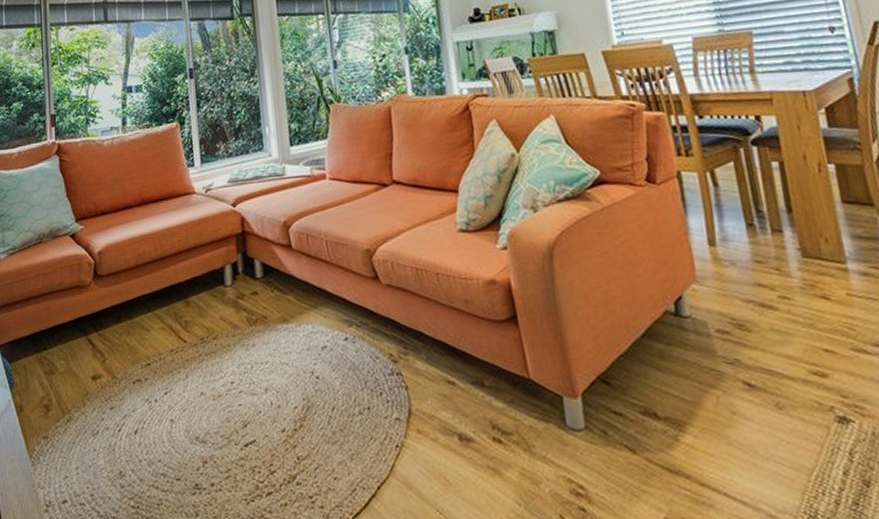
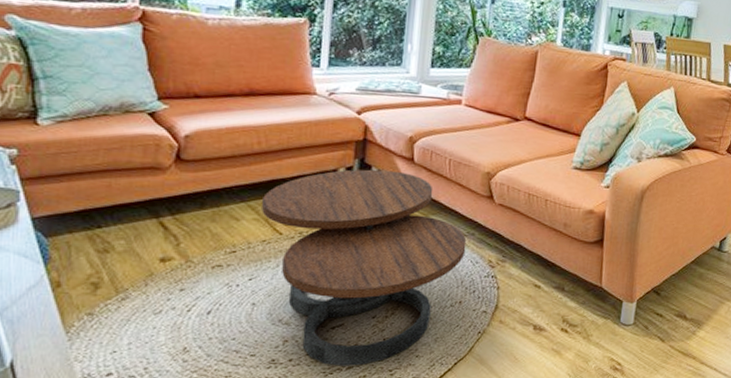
coffee table: none [165,261,363,492] -> present [262,169,467,366]

